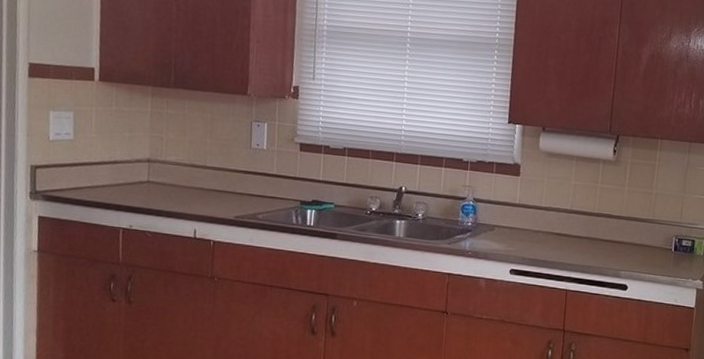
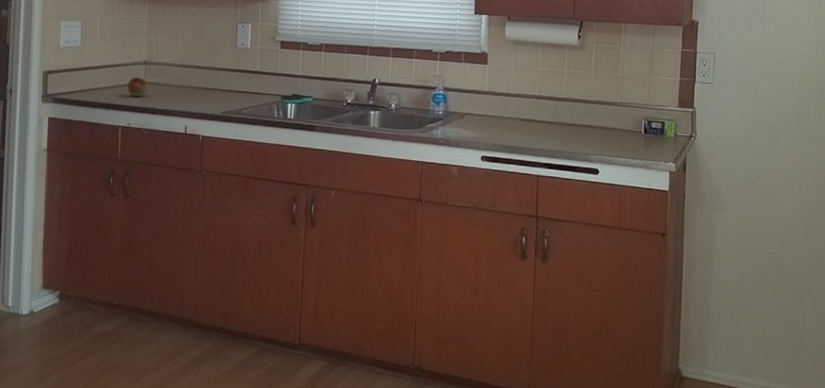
fruit: none [128,176,153,197] -> present [127,77,149,97]

